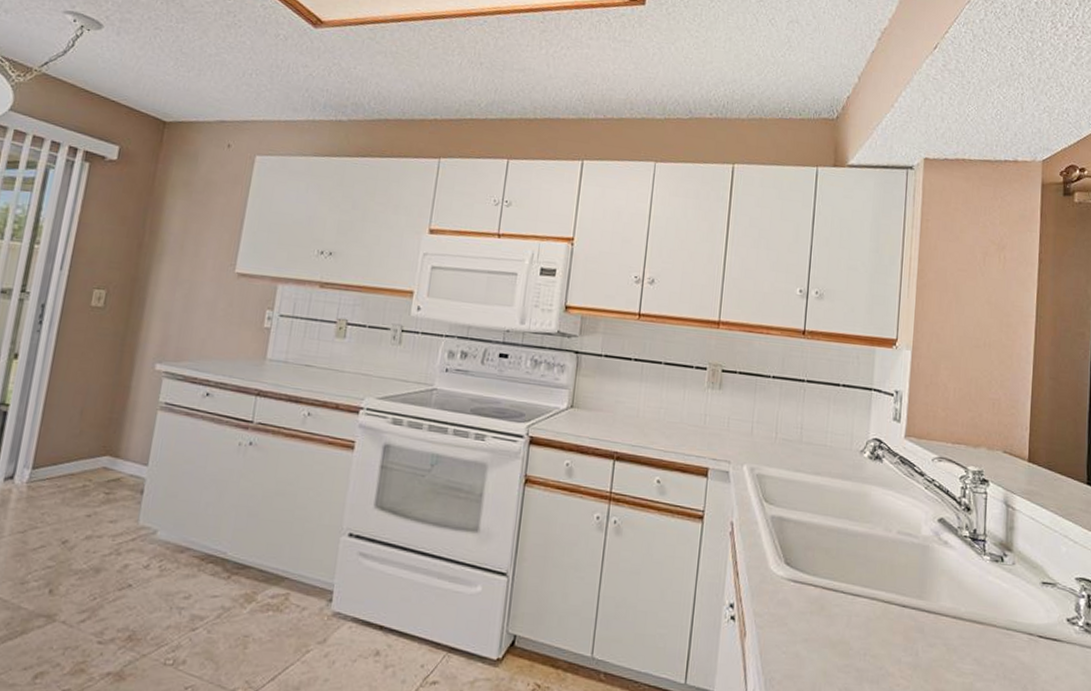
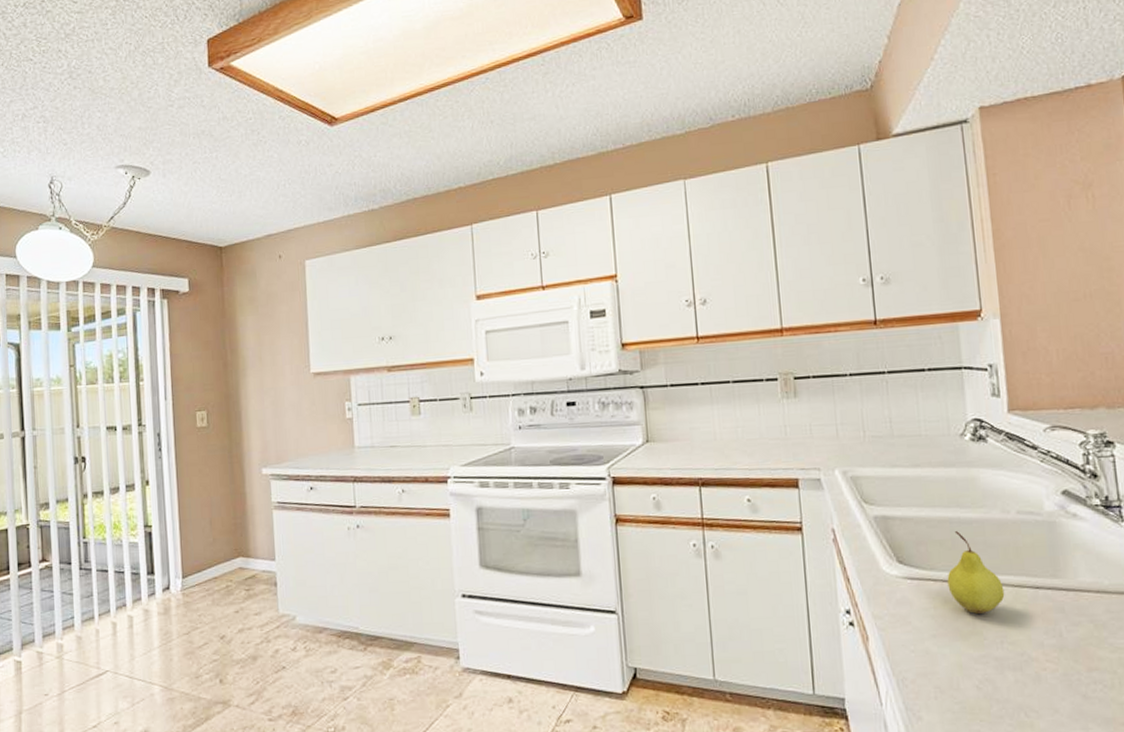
fruit: none [826,542,875,624] -> present [947,531,1005,614]

